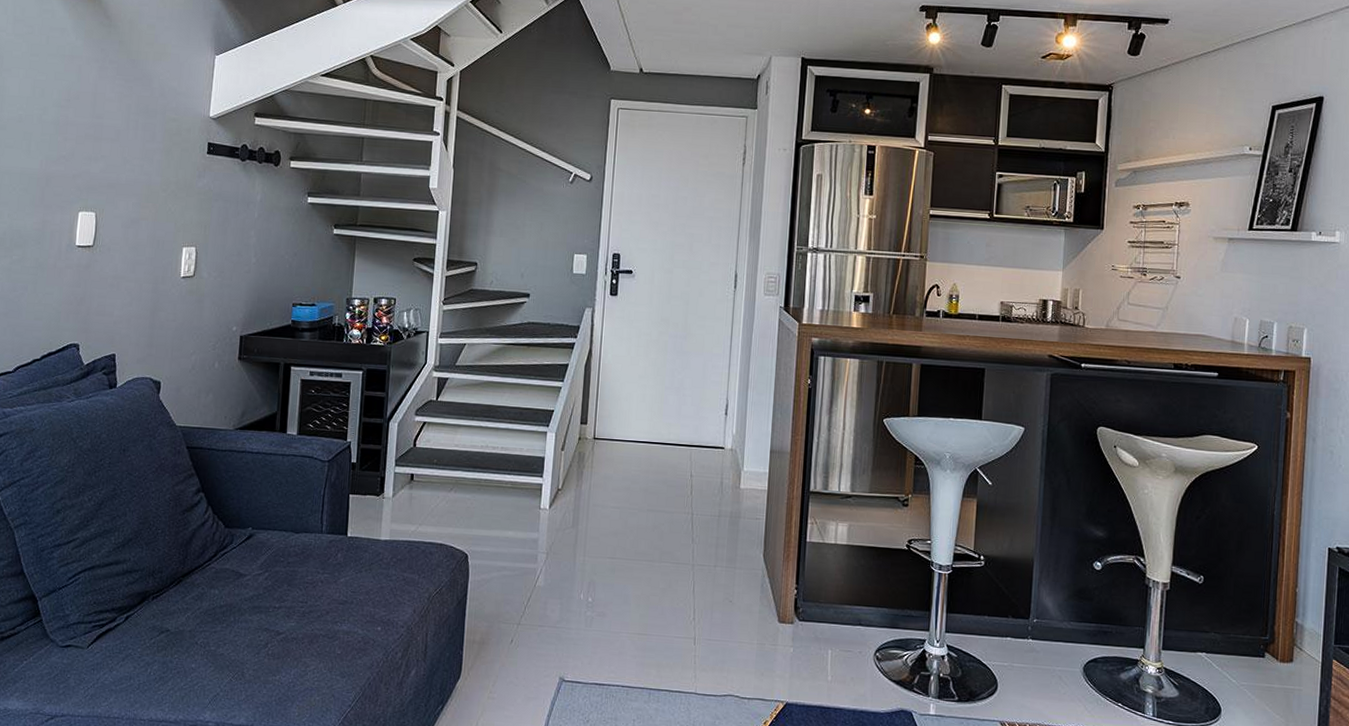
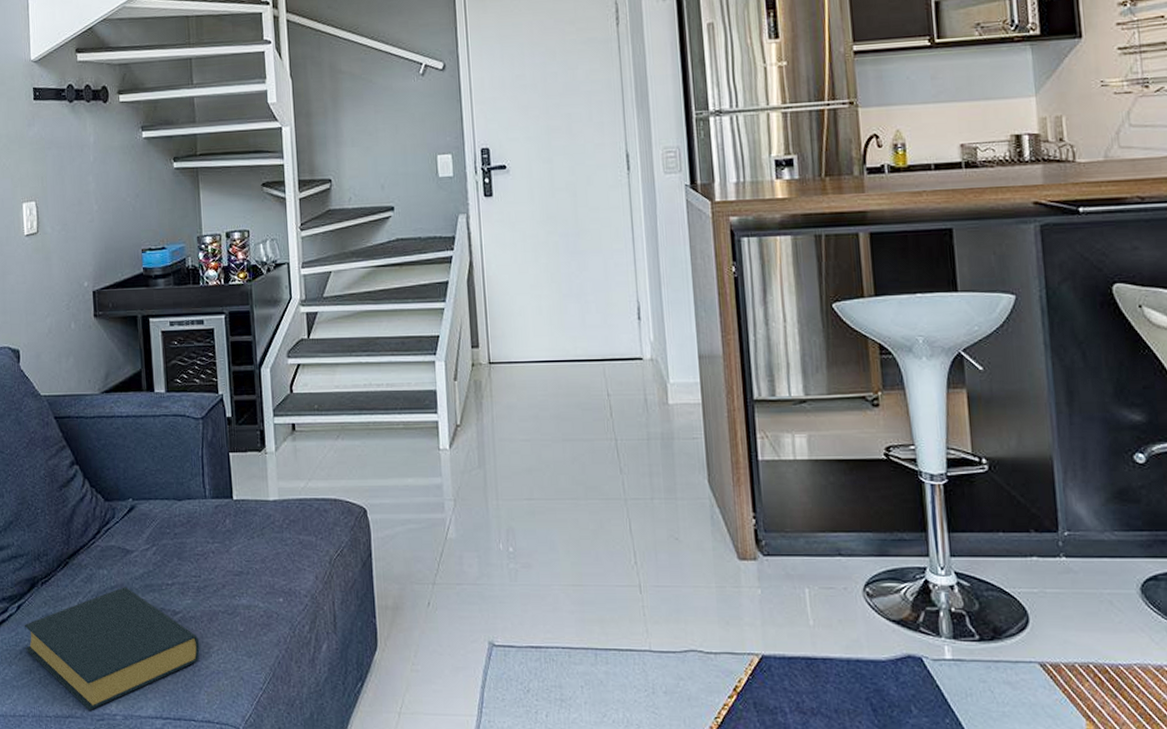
hardback book: none [128,607,298,716] -> present [24,587,200,710]

